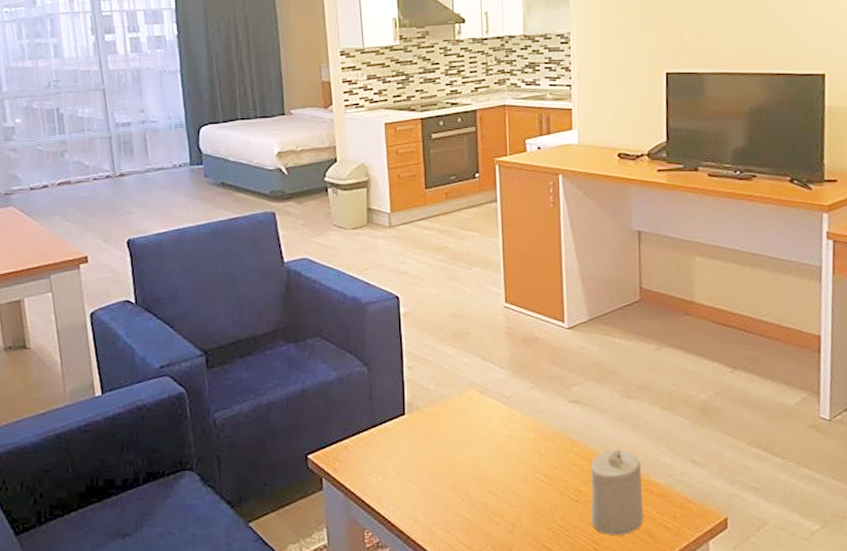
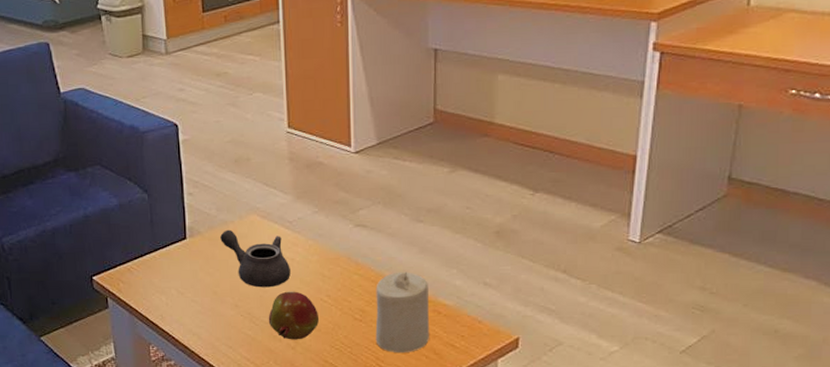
teapot: none [439,405,508,467] -> present [220,229,291,288]
fruit: none [486,470,536,523] -> present [268,291,319,340]

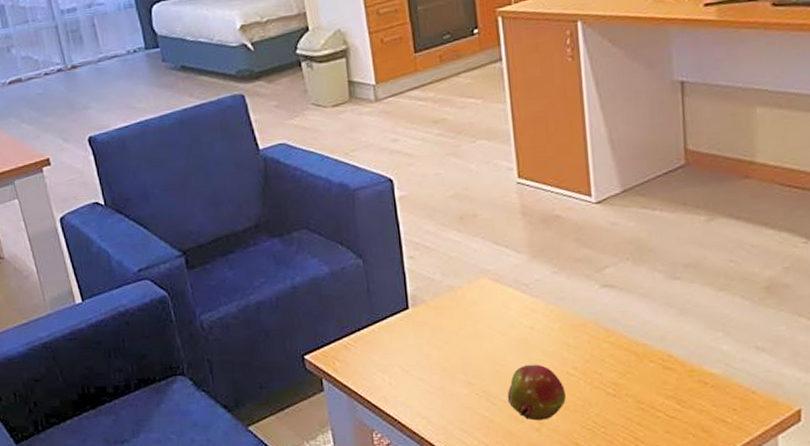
teapot: present [220,229,291,288] -> none [447,296,530,362]
candle: present [375,272,429,352] -> none [629,337,696,431]

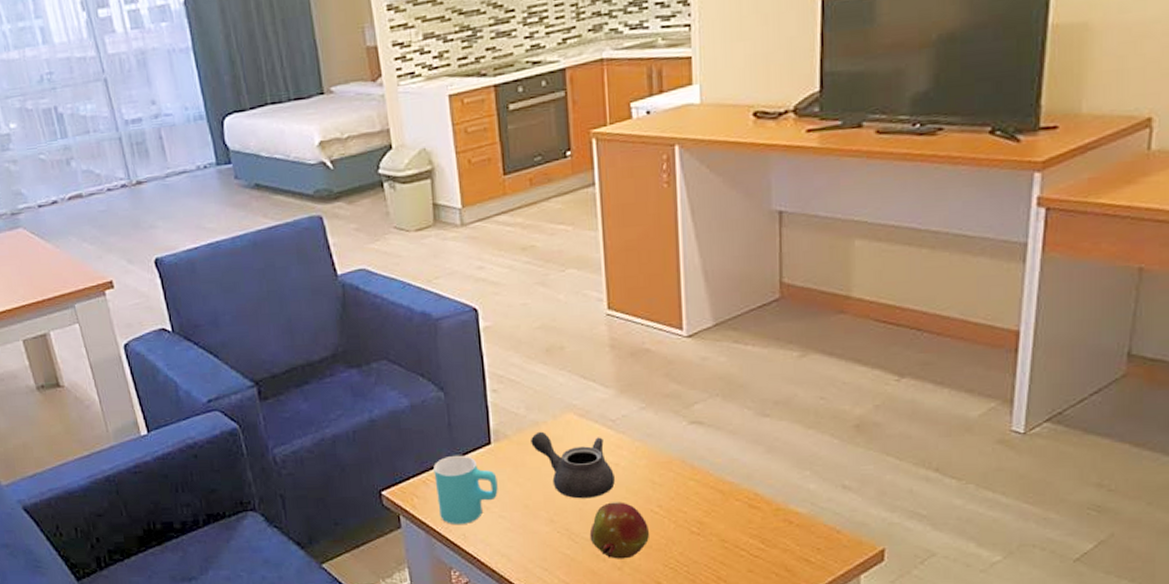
cup: none [354,319,417,387] -> present [433,455,498,524]
teapot: none [447,296,530,362] -> present [531,431,615,499]

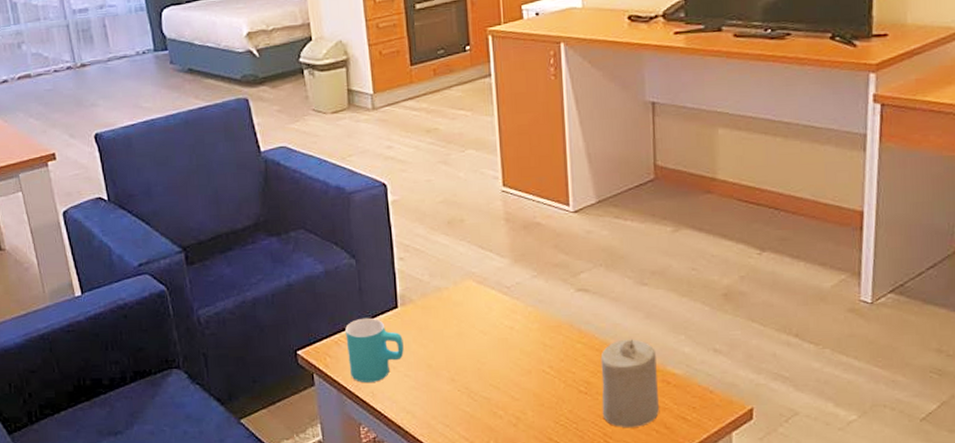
teapot: present [531,431,615,499] -> none [434,296,510,360]
fruit: present [589,502,649,559] -> none [487,362,541,416]
candle: none [715,475,779,570] -> present [600,339,659,427]

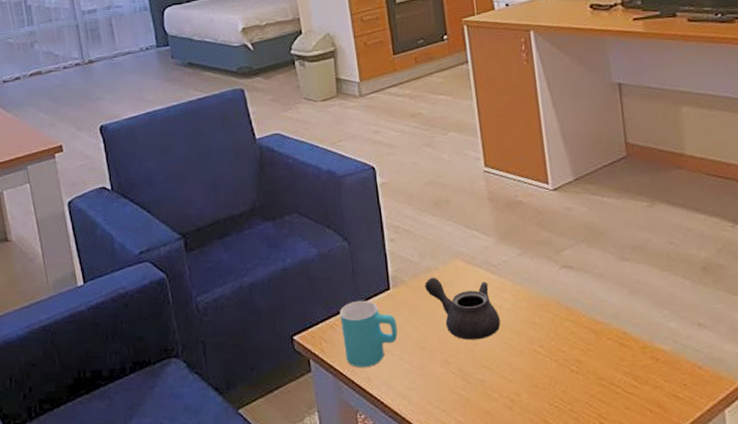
teapot: none [434,296,510,360] -> present [425,277,501,341]
candle: present [600,339,659,427] -> none [589,315,651,408]

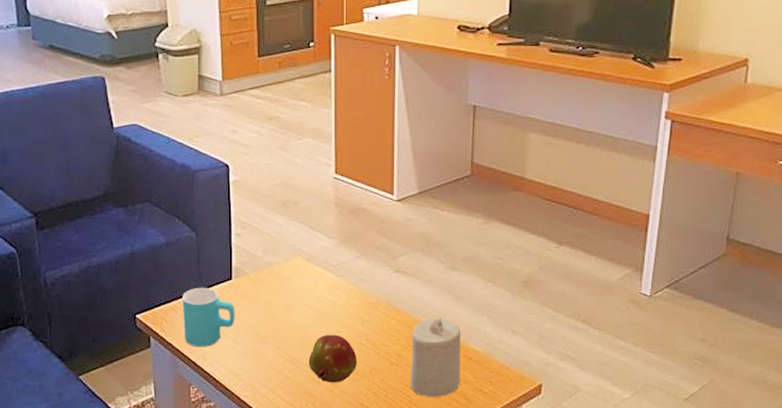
teapot: present [425,277,501,341] -> none [265,271,332,330]
fruit: none [481,342,534,399] -> present [308,334,357,383]
candle: none [589,315,651,408] -> present [410,318,461,397]

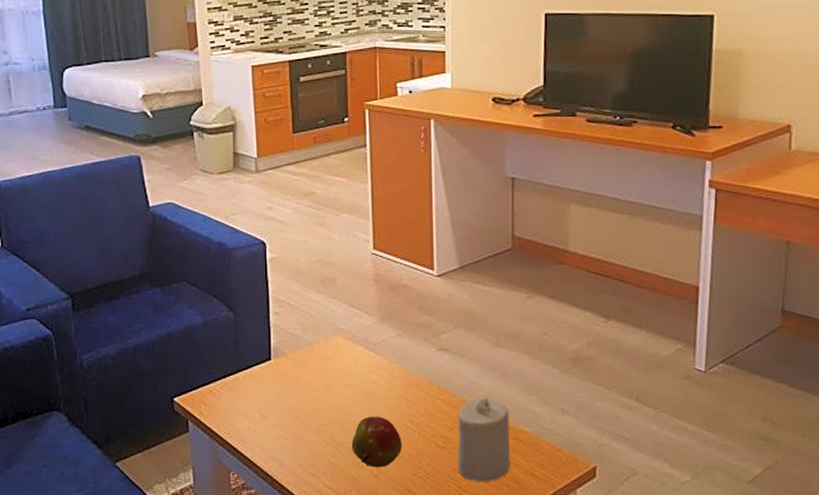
cup: present [182,287,235,347] -> none [220,368,275,430]

